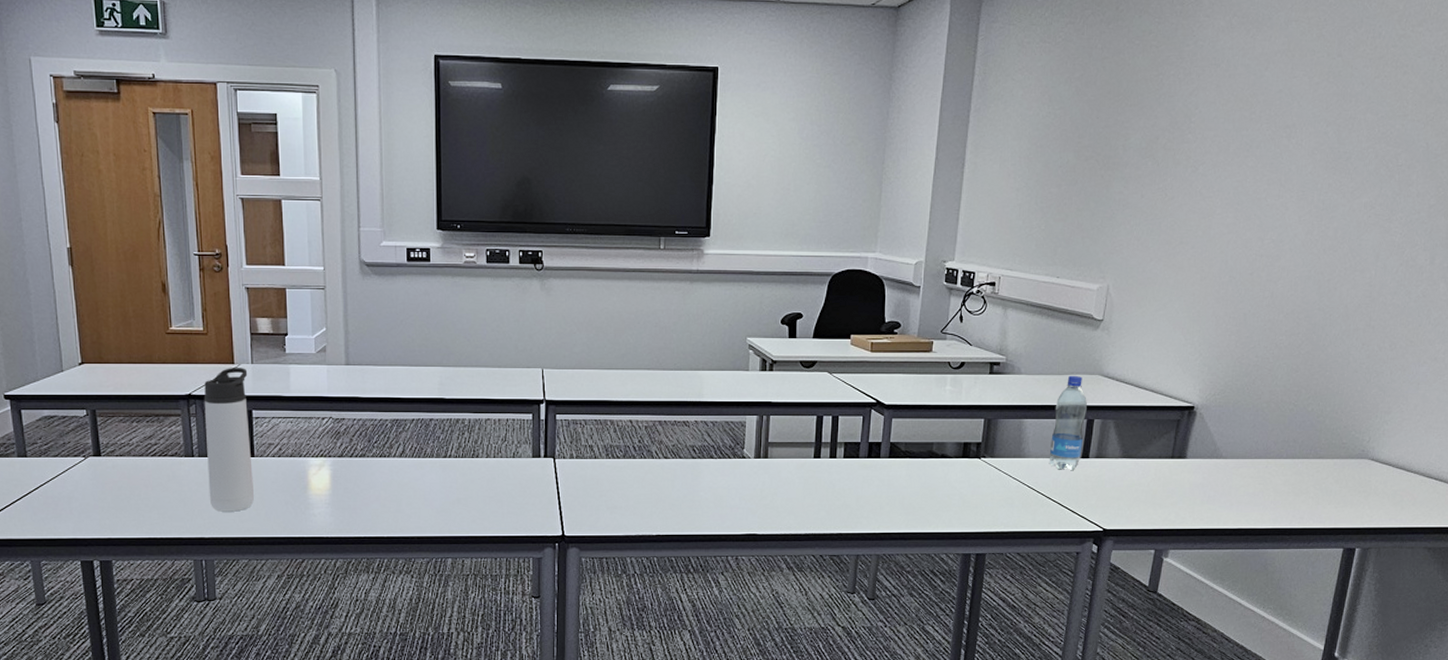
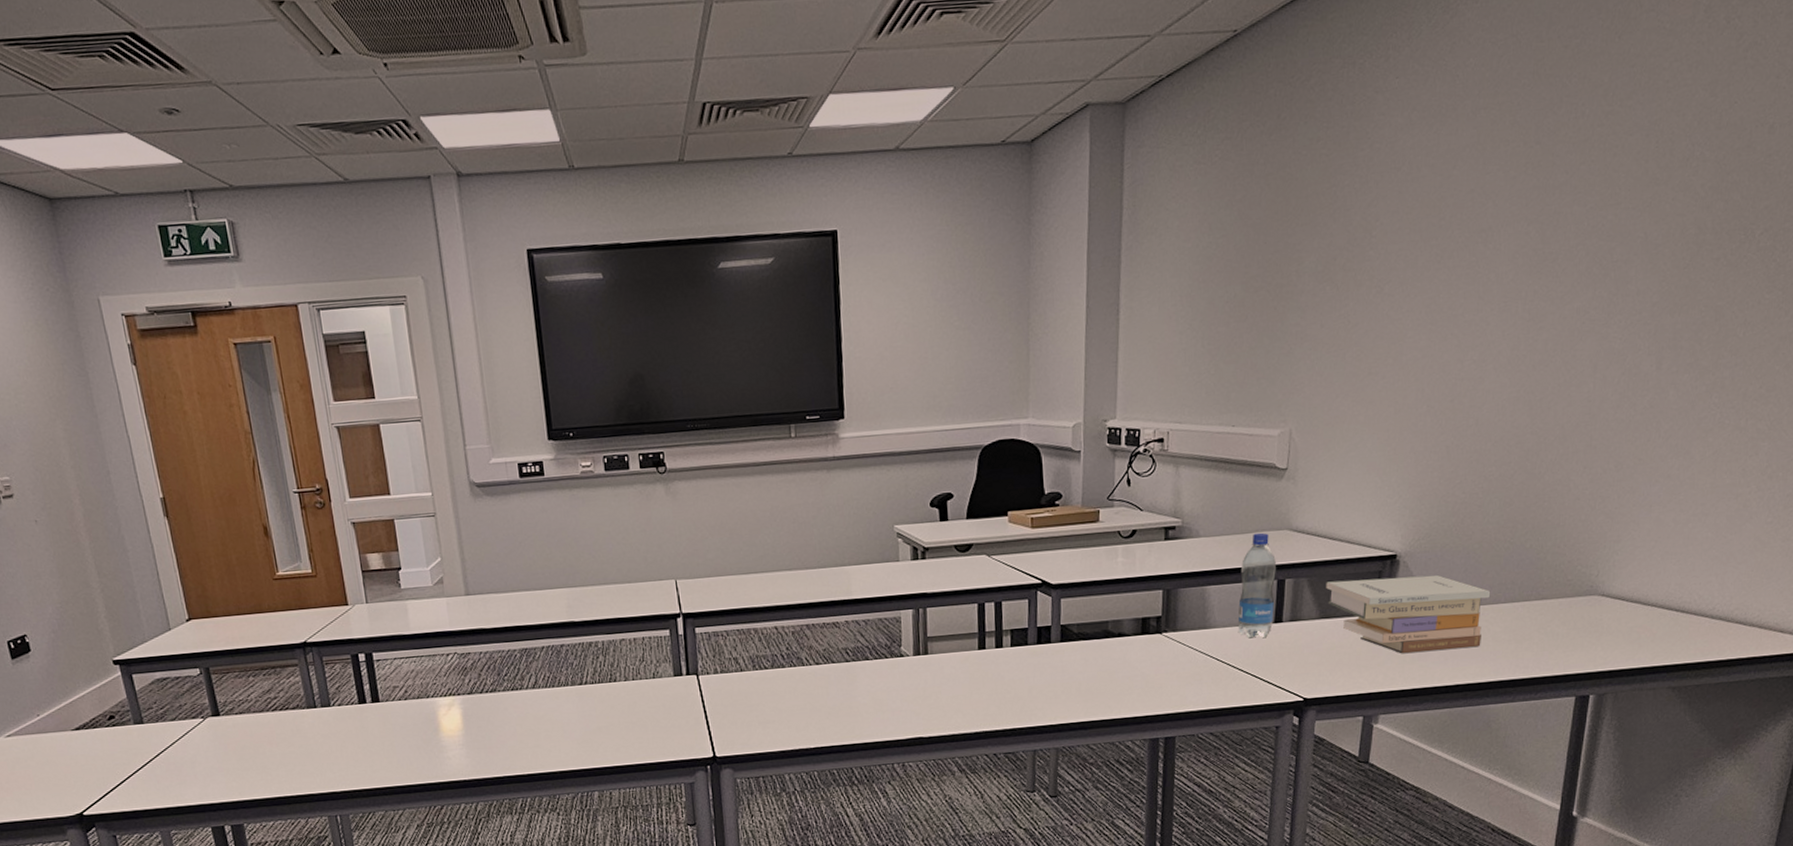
thermos bottle: present [203,368,254,512] -> none [319,608,384,763]
books: none [1130,425,1275,497] -> present [1326,575,1491,654]

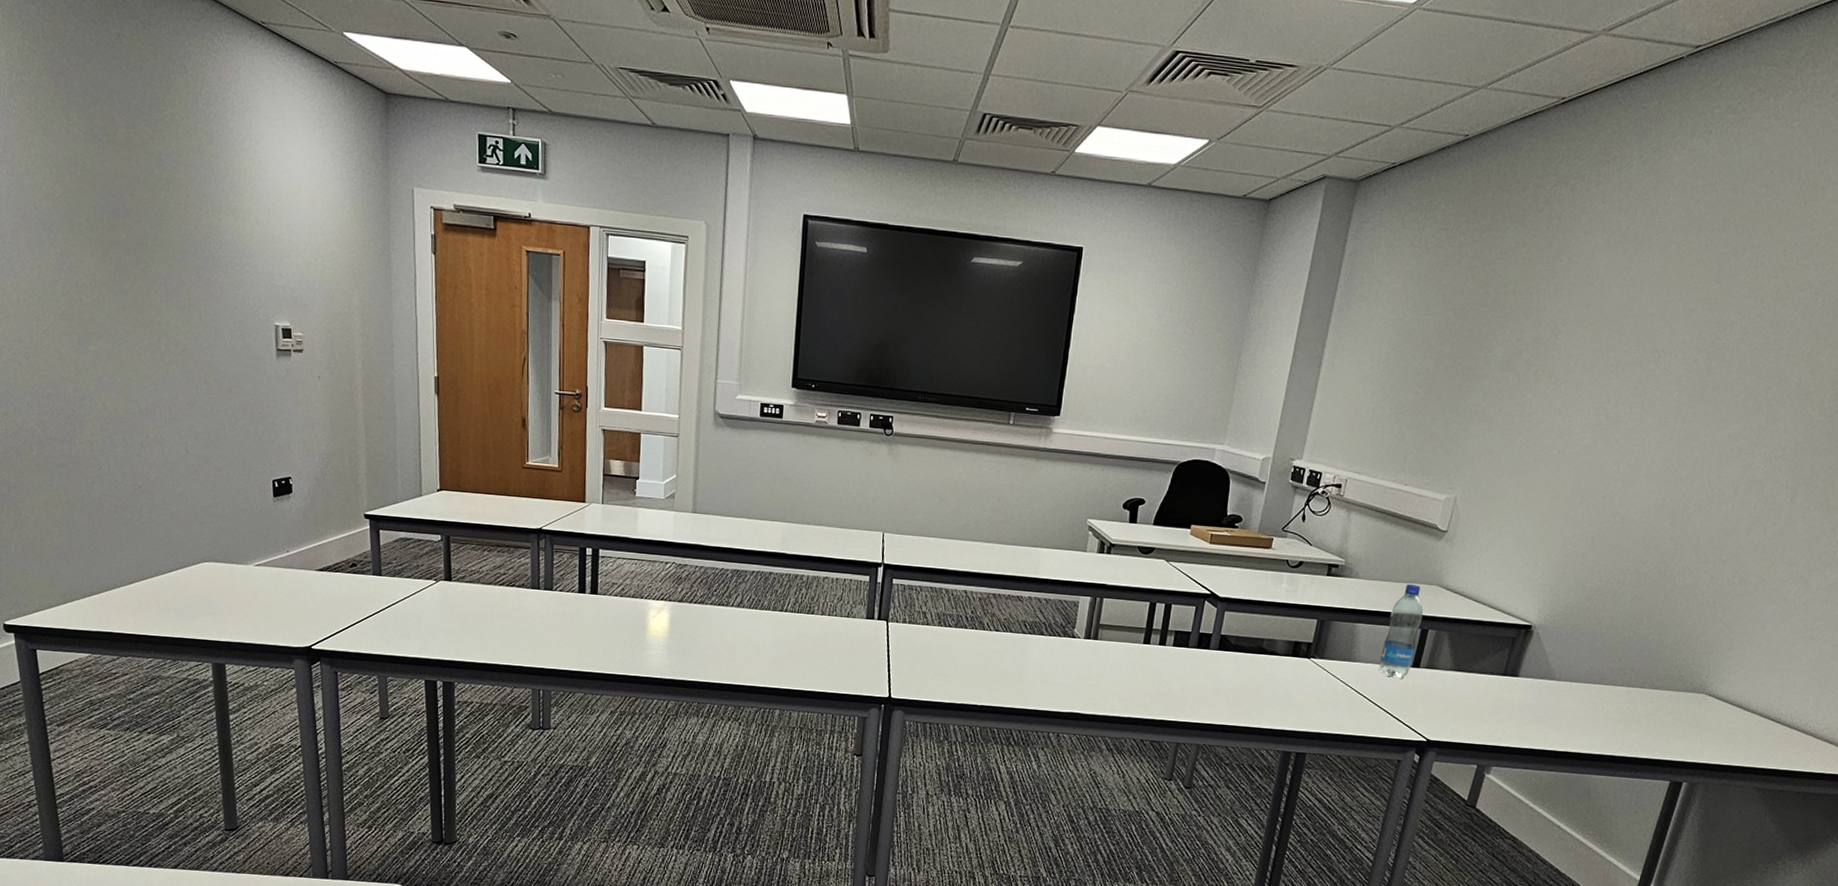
books: present [1326,575,1491,654] -> none [1463,639,1610,722]

